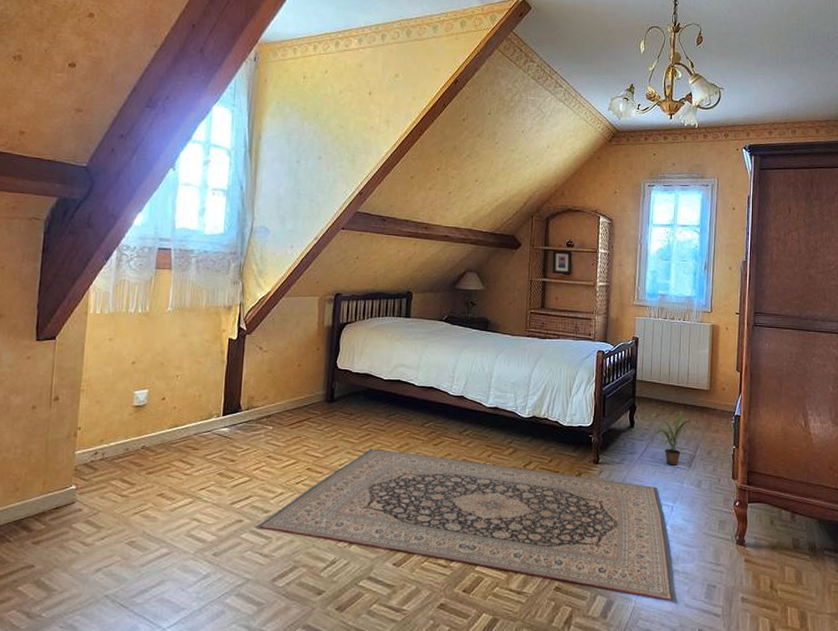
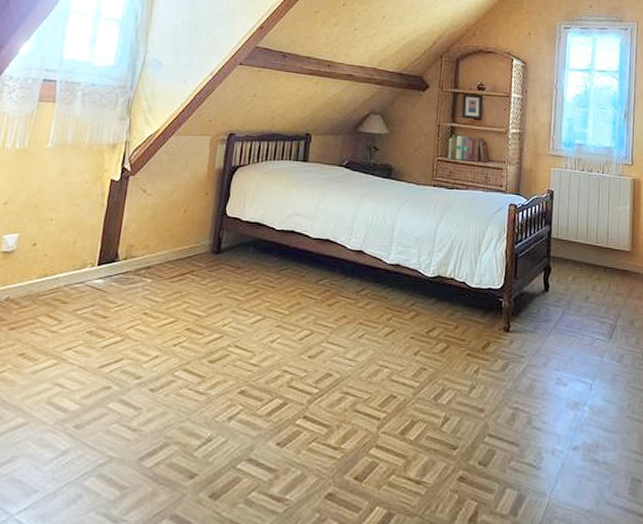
area rug: present [255,448,677,603] -> none [124,307,597,500]
books: none [540,289,580,315] -> present [448,135,491,163]
potted plant: present [655,410,694,466] -> none [572,273,614,336]

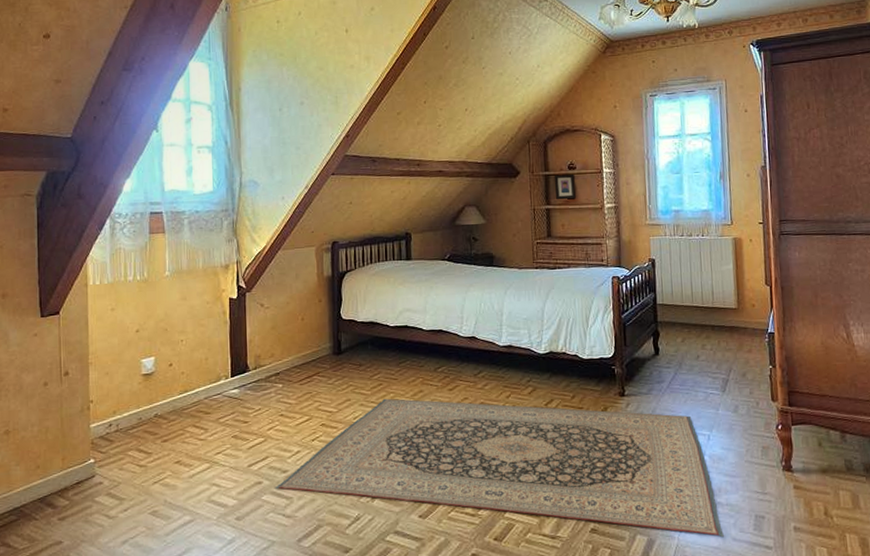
area rug: none [124,307,597,500] -> present [275,398,724,538]
books: present [448,135,491,163] -> none [545,216,589,241]

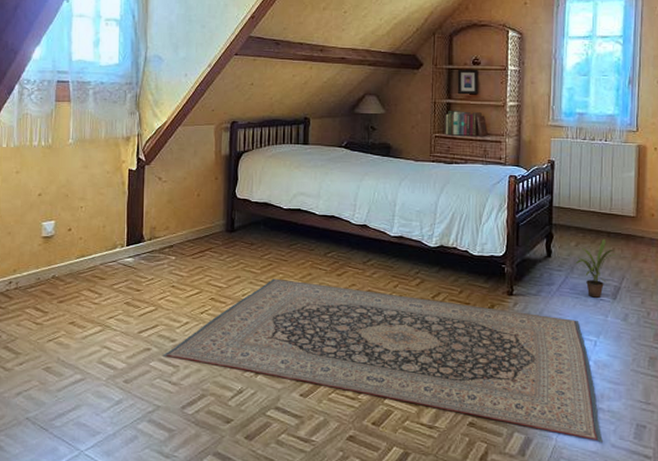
books: none [545,216,589,241] -> present [445,111,489,137]
potted plant: none [683,332,724,392] -> present [575,238,618,298]

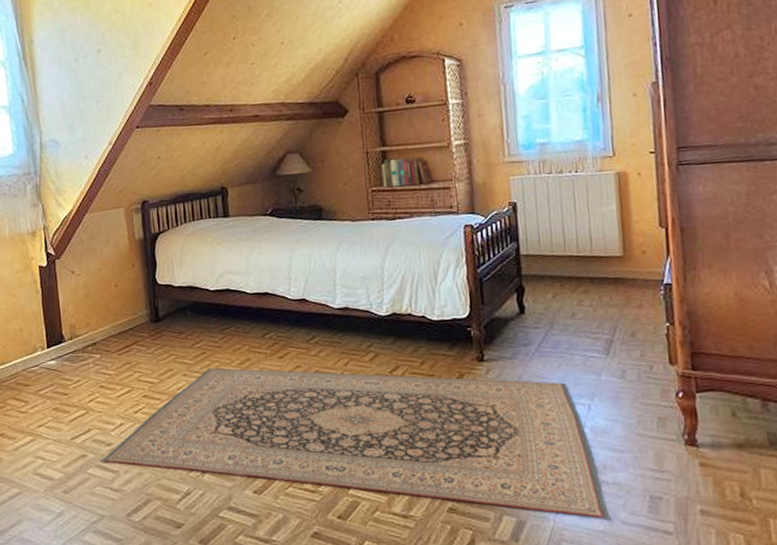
picture frame: present [457,69,478,95] -> none [389,108,417,140]
potted plant: present [575,238,618,298] -> none [554,285,607,355]

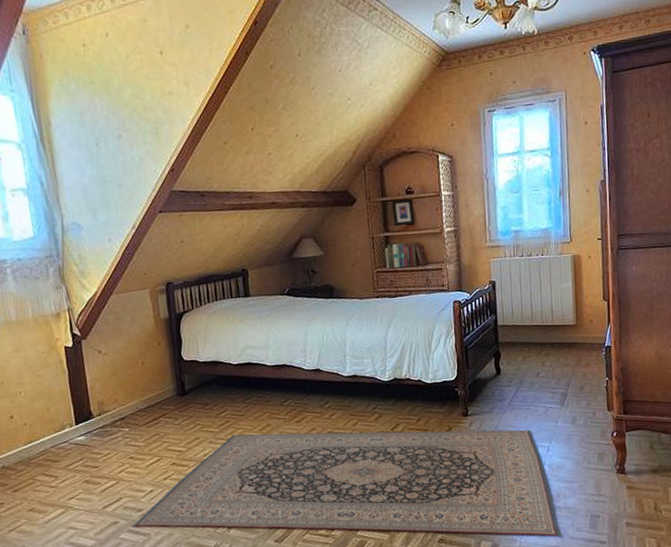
picture frame: none [389,108,417,140] -> present [391,198,415,227]

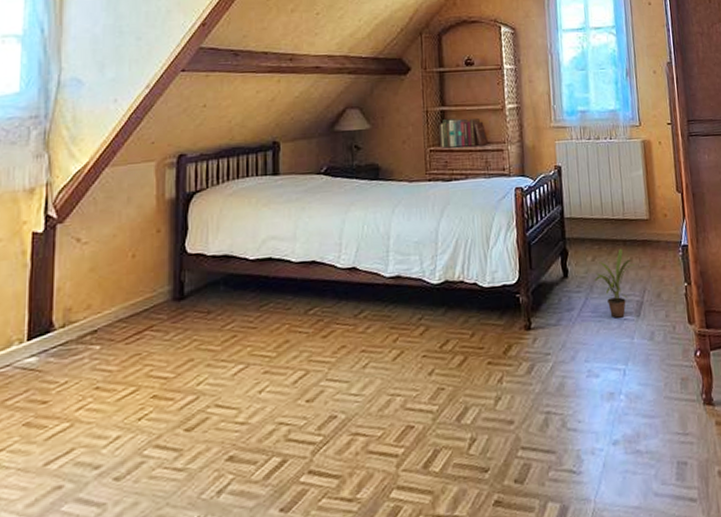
area rug: present [132,430,562,537] -> none [81,348,645,494]
picture frame: present [391,198,415,227] -> none [449,70,474,101]
potted plant: none [523,350,563,407] -> present [593,248,637,318]

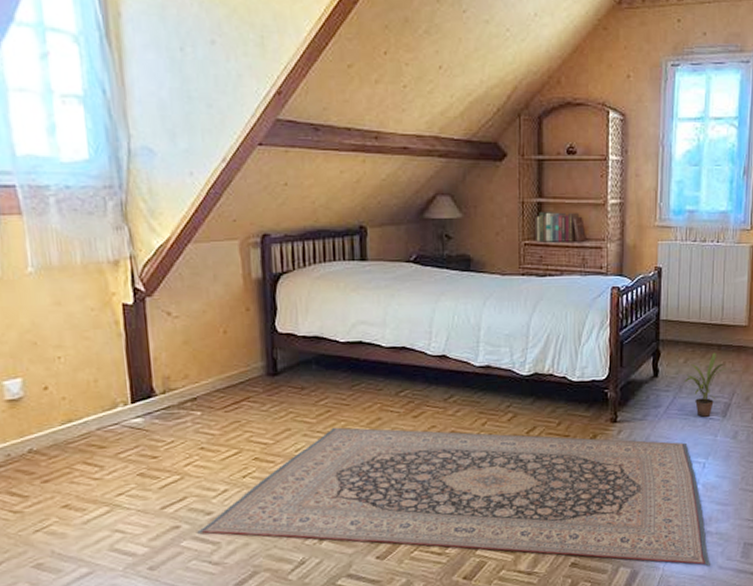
area rug: none [81,348,645,494] -> present [197,427,710,566]

